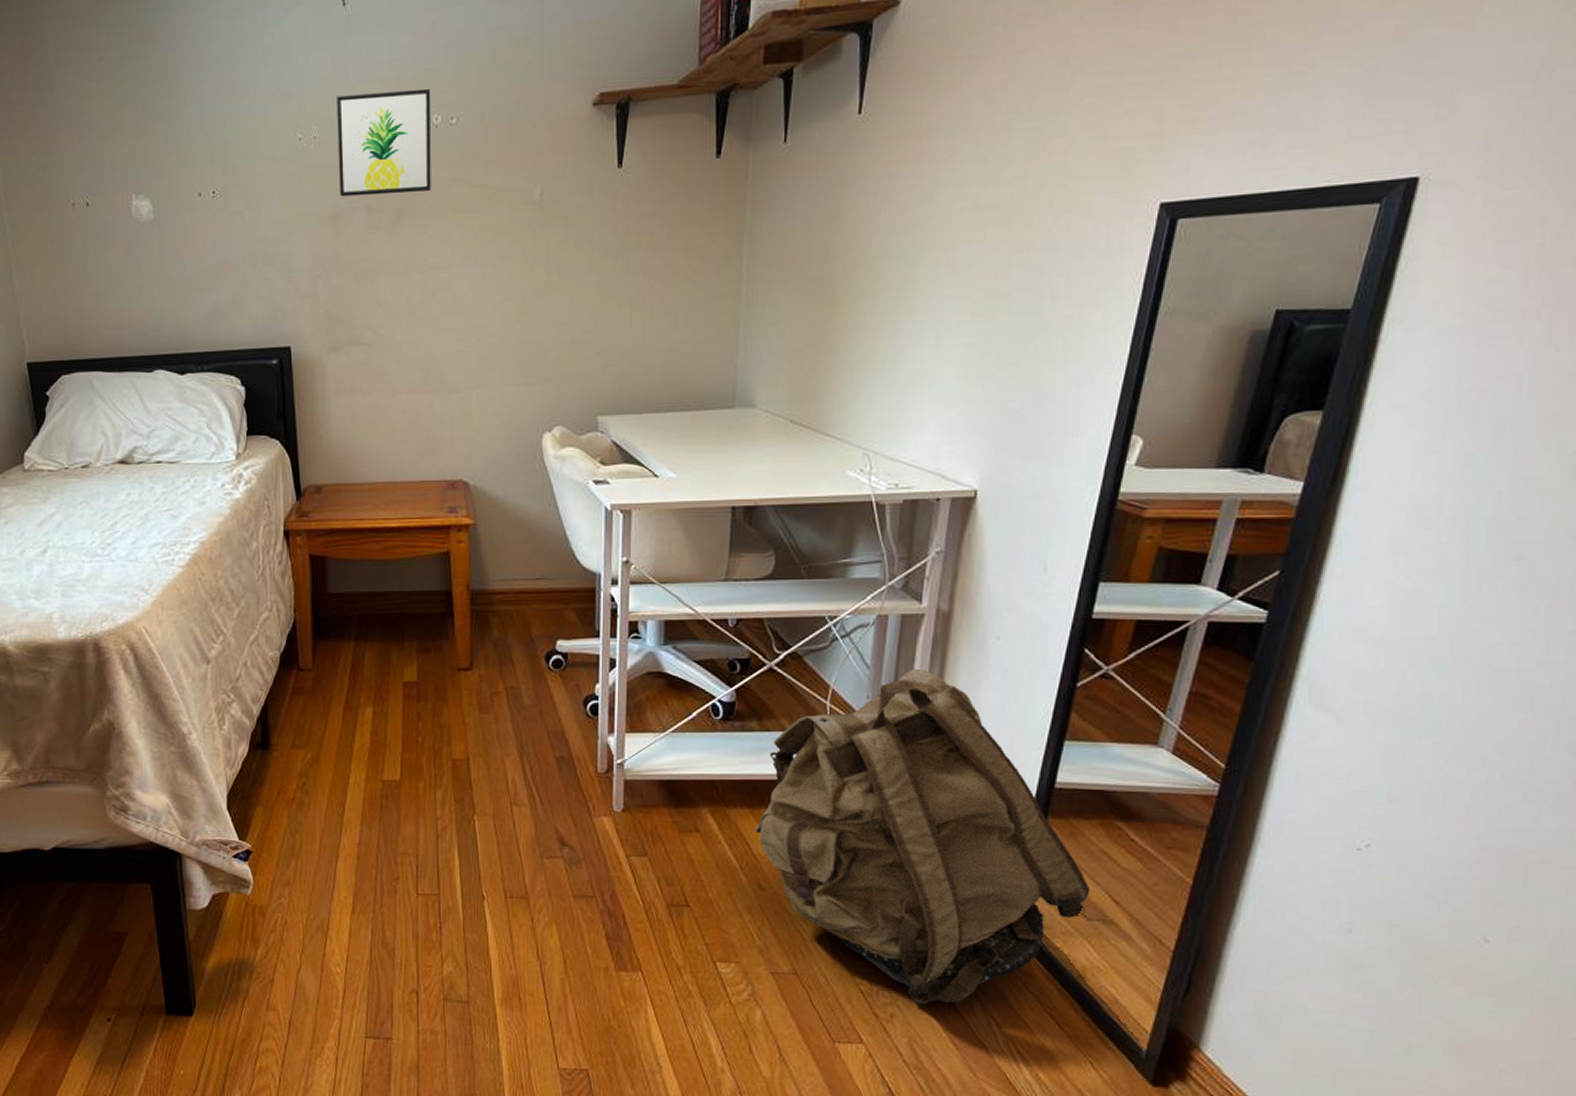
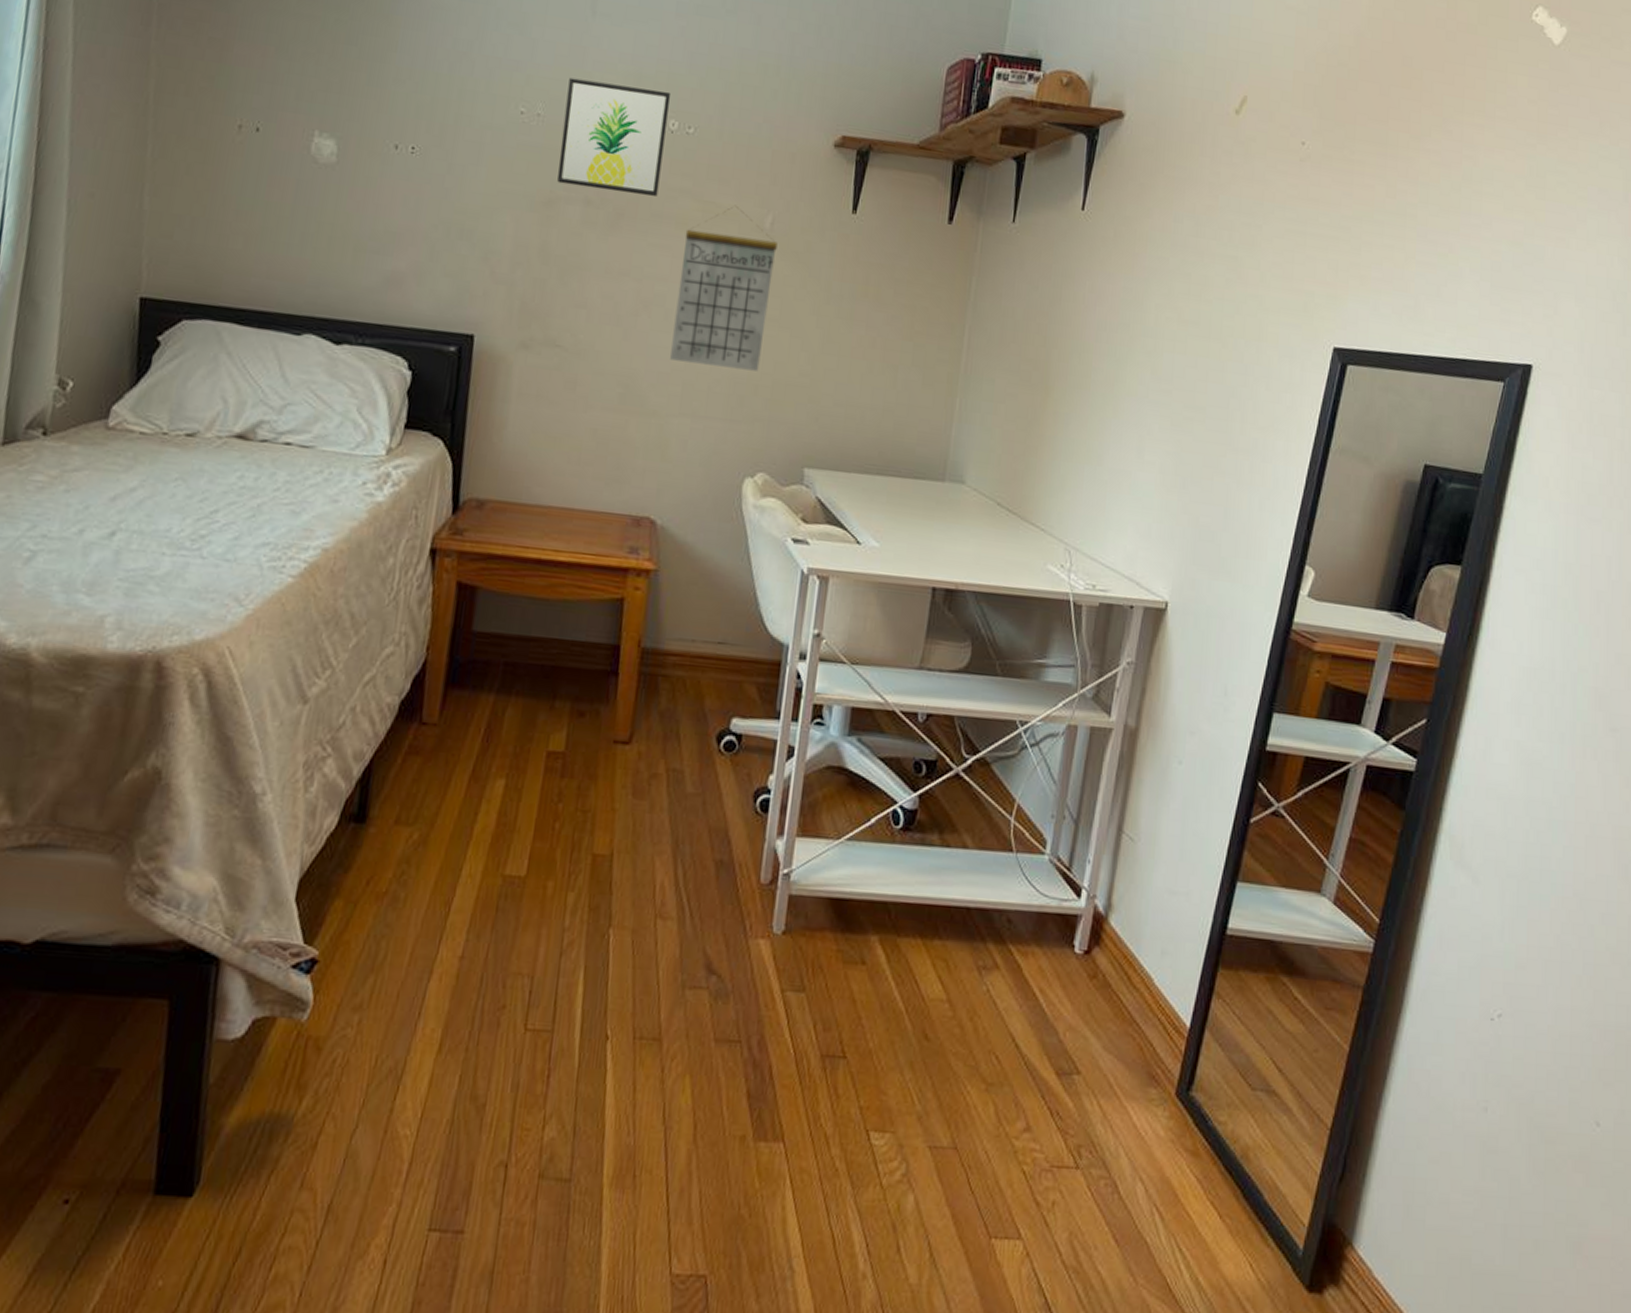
calendar: none [461,183,548,339] -> present [670,205,778,372]
backpack: present [755,668,1090,1004] -> none [925,788,1256,1190]

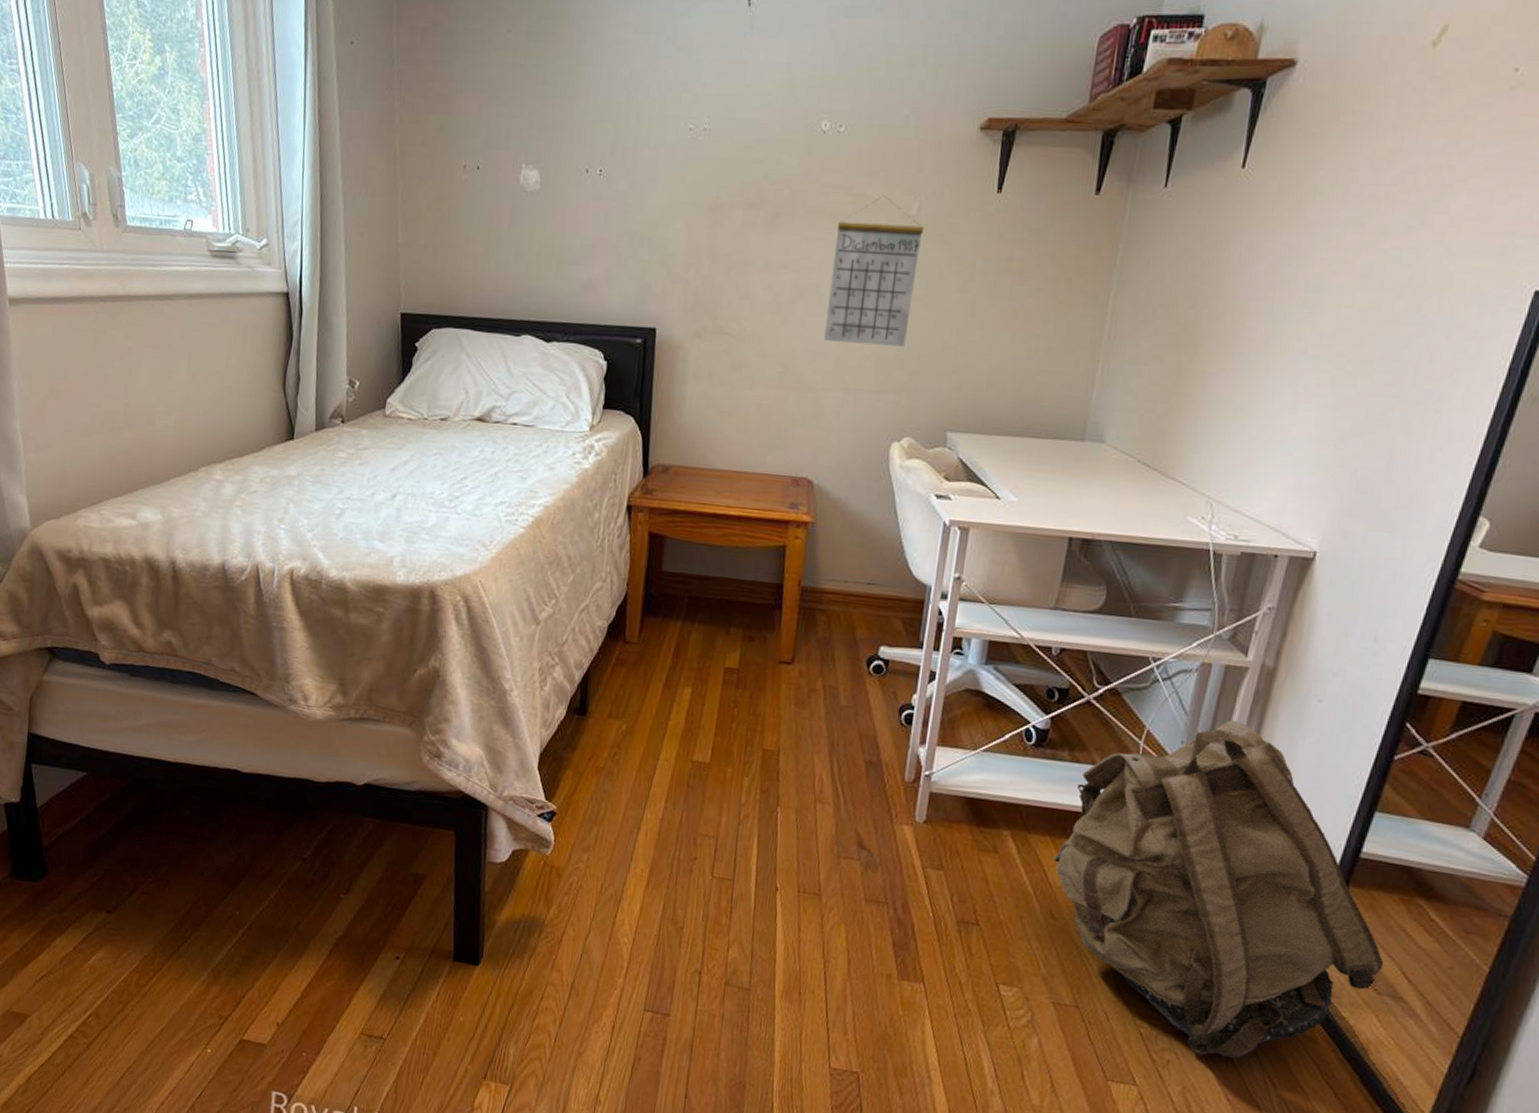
wall art: present [557,77,670,196] -> none [722,92,822,194]
backpack: none [925,788,1256,1190] -> present [1053,720,1384,1059]

